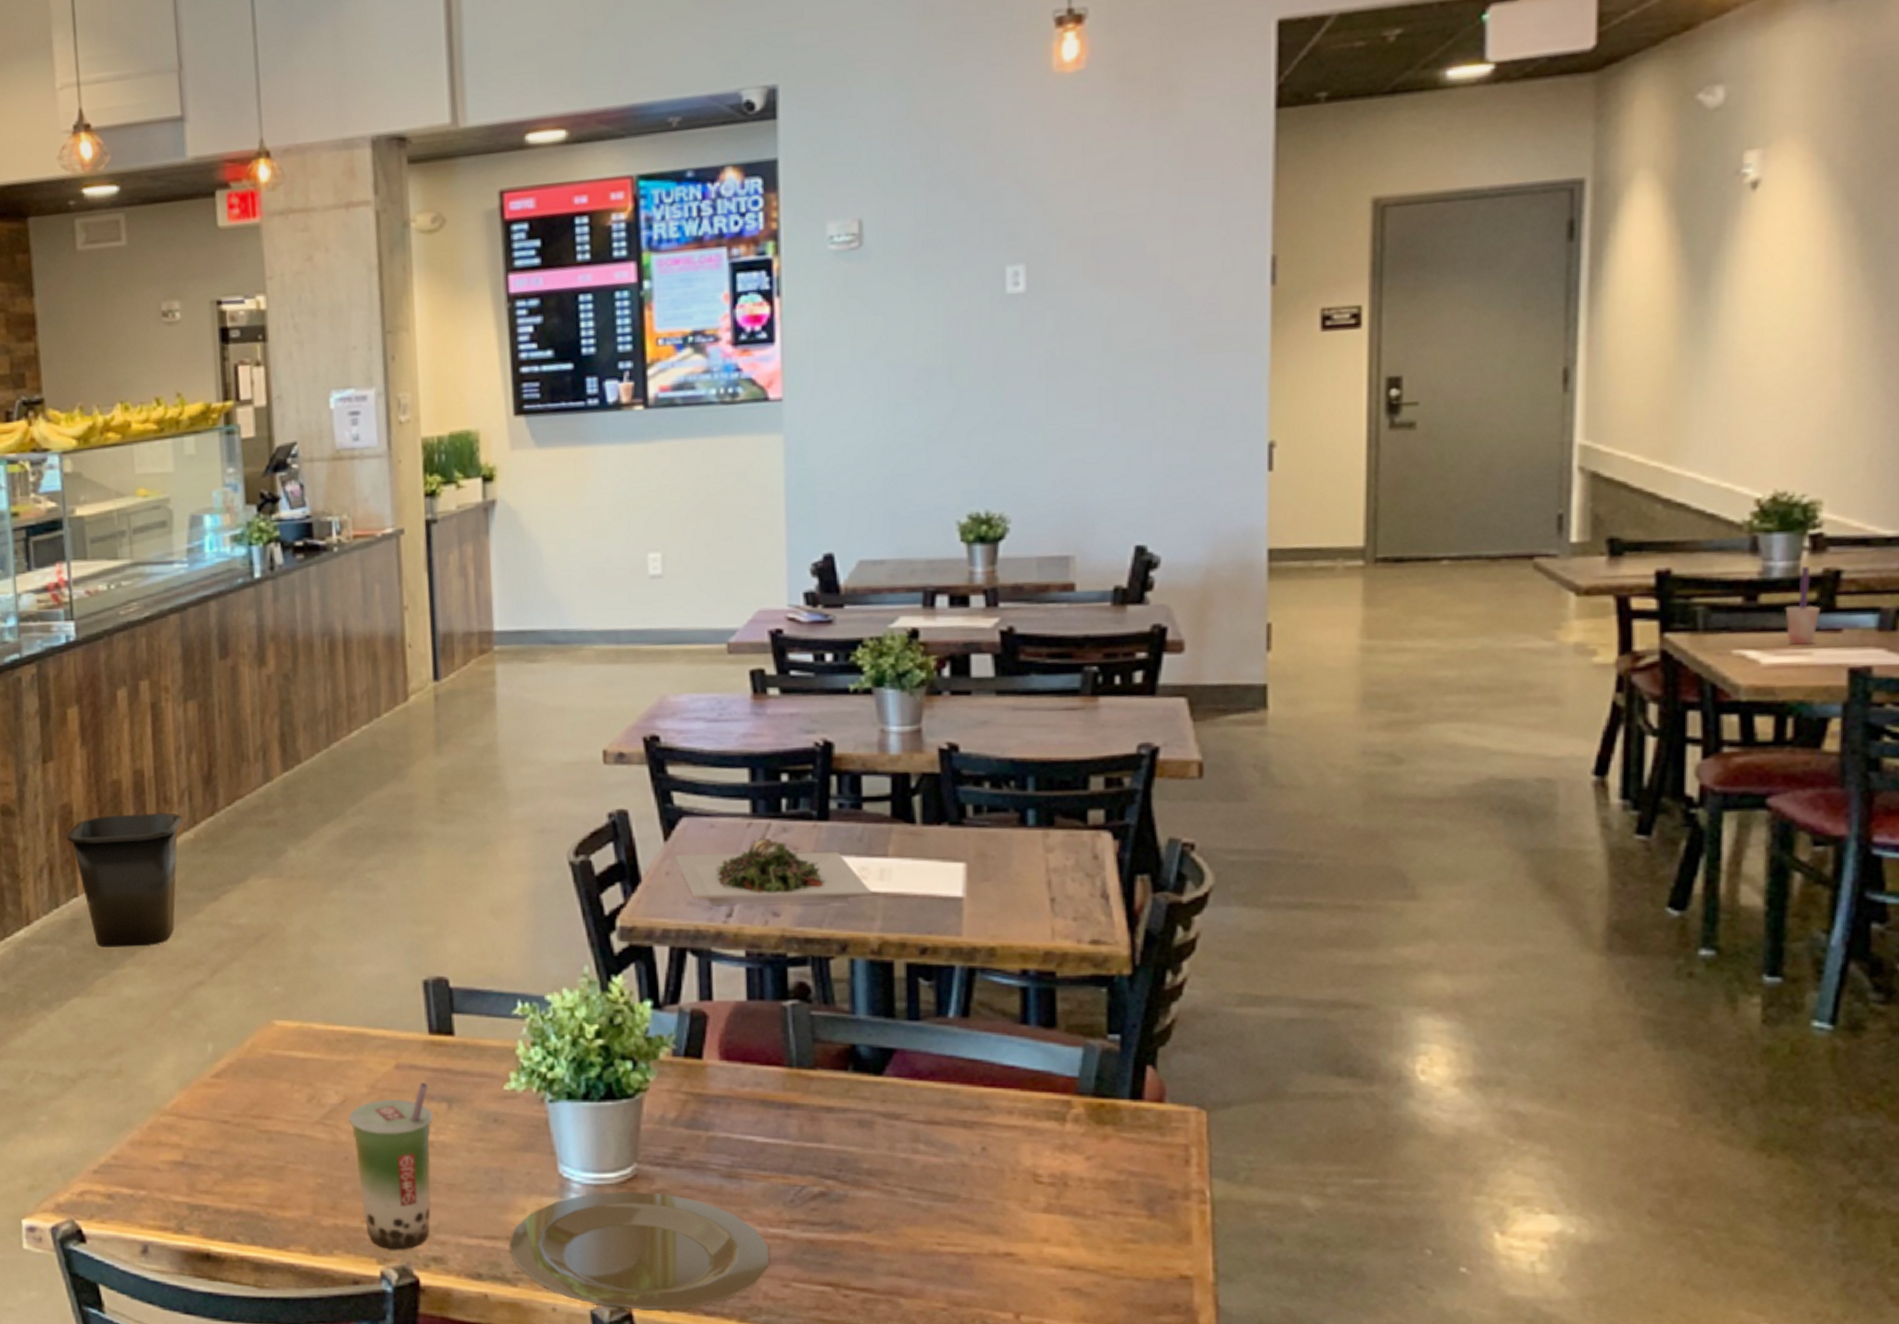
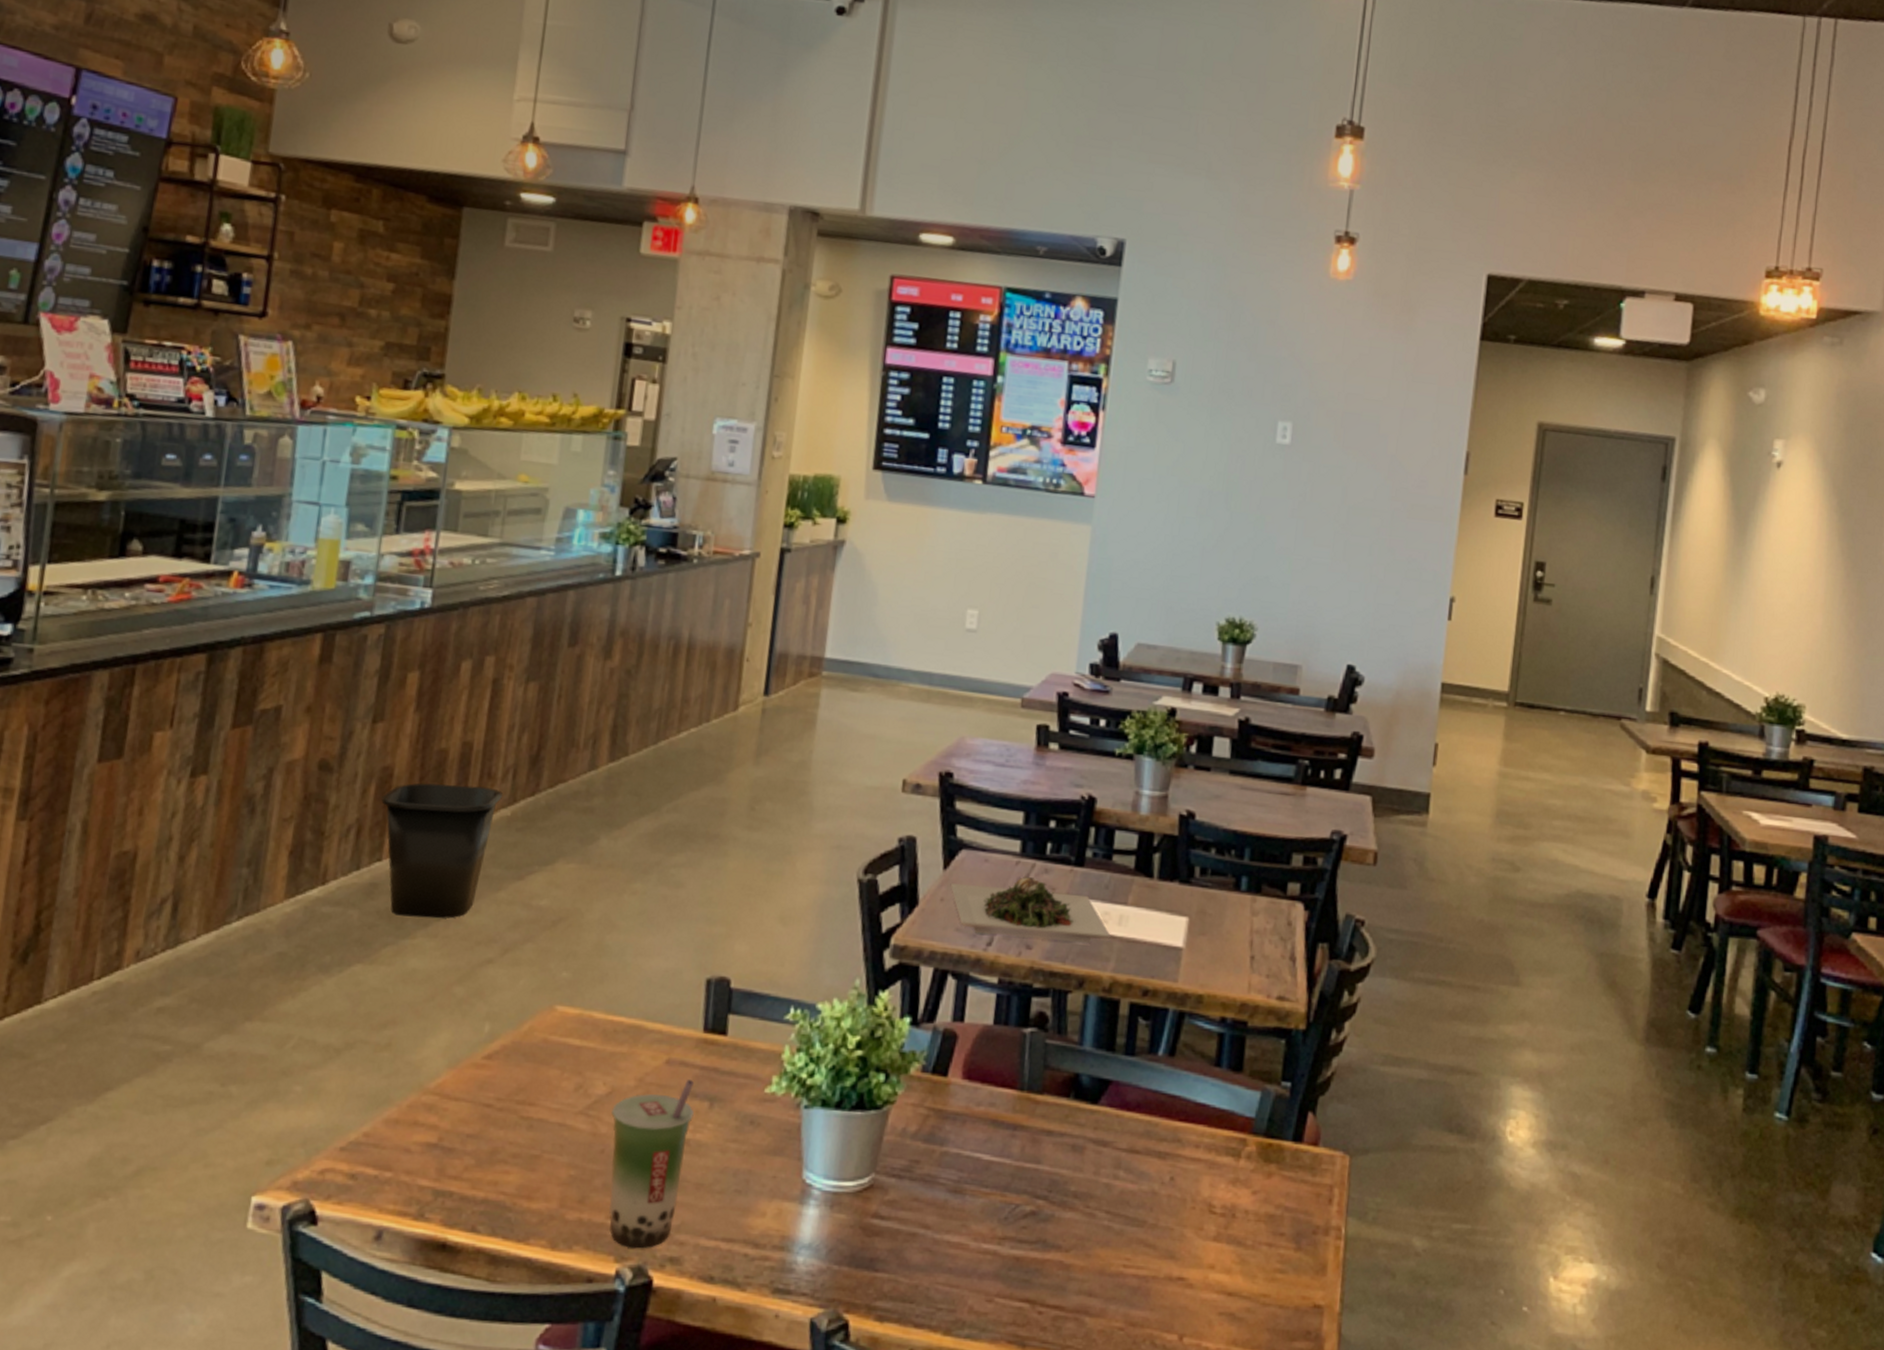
plate: present [508,1190,770,1311] -> none [743,1200,981,1321]
beverage cup: present [1785,565,1821,646] -> none [1777,752,1800,815]

